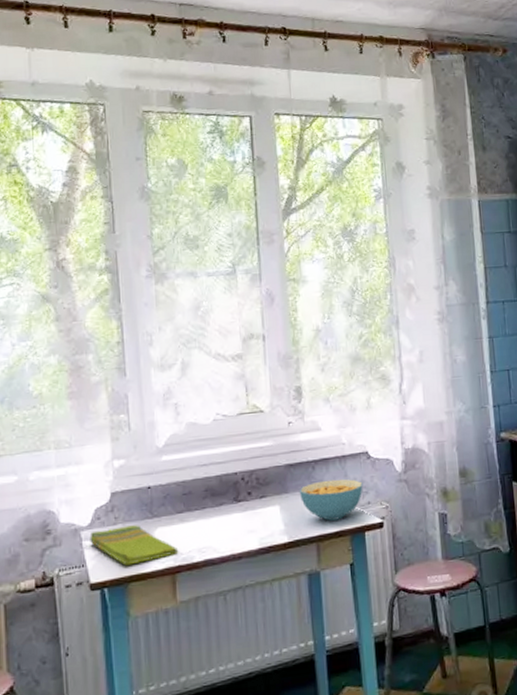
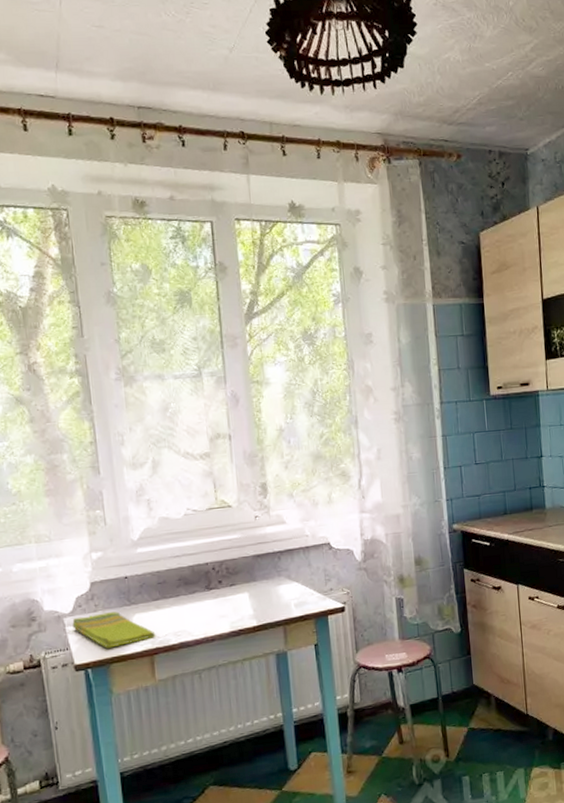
cereal bowl: present [299,478,363,521] -> none [266,567,326,606]

